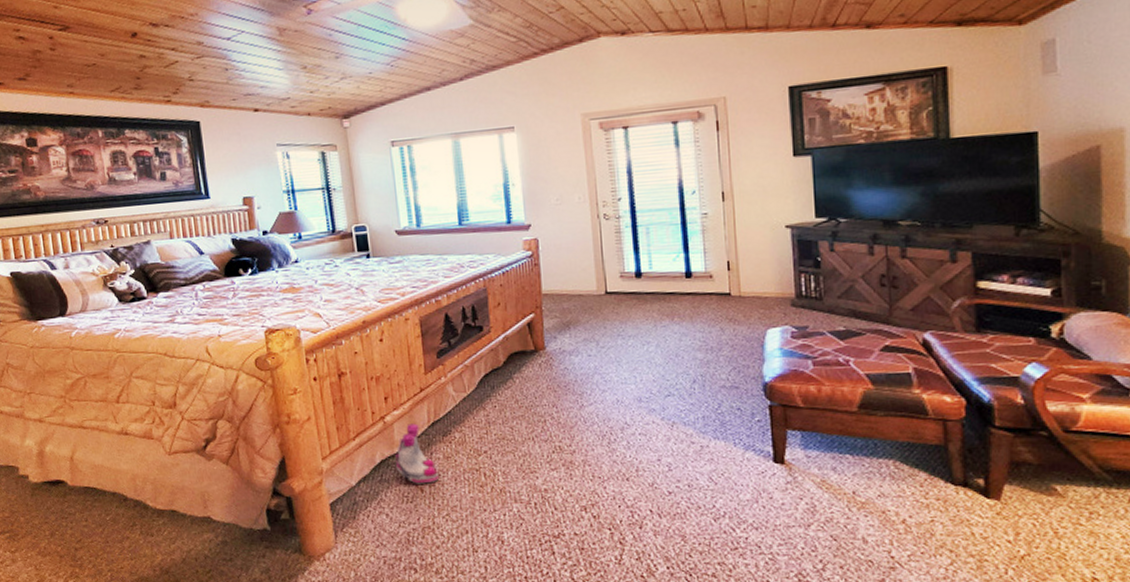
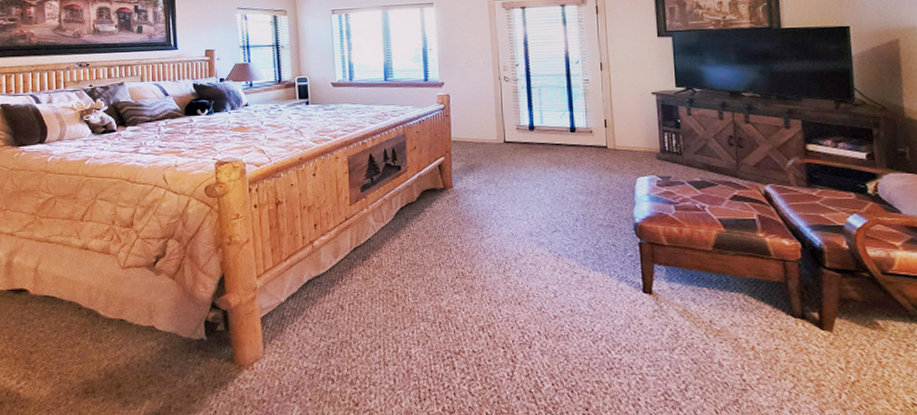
boots: present [395,423,439,484] -> none [320,248,357,302]

